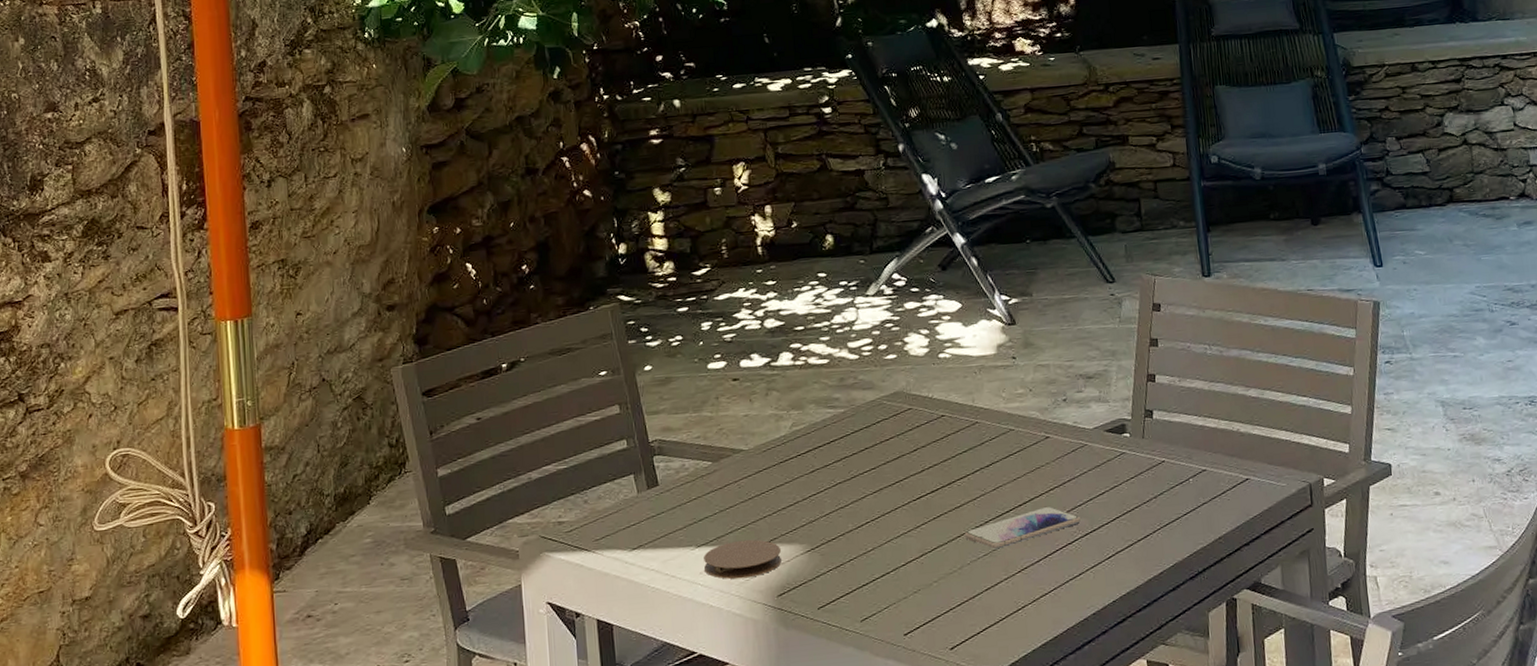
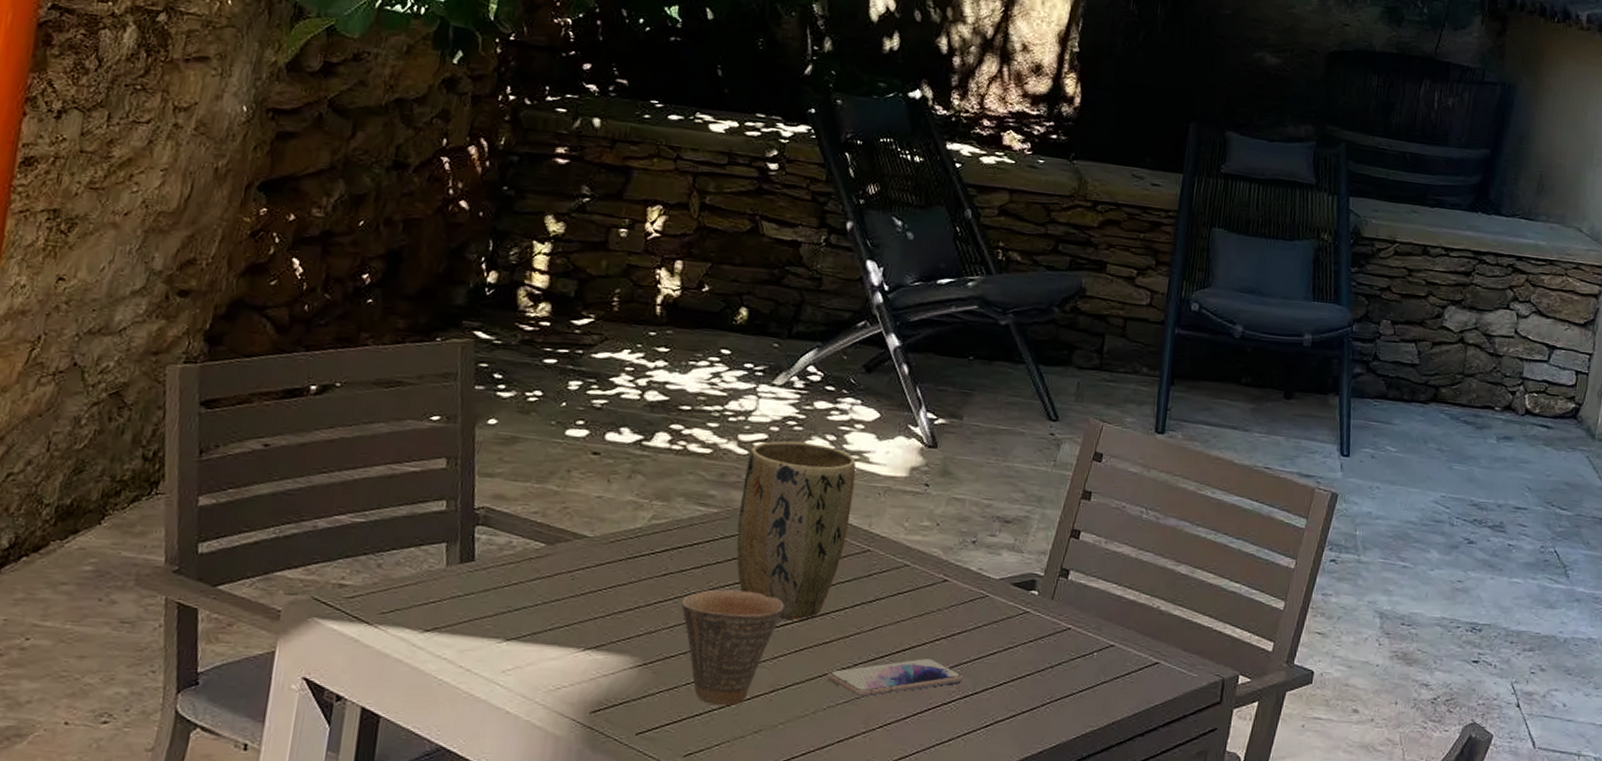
coaster: present [704,539,781,580] -> none [509,640,607,686]
cup: none [832,473,917,575] -> present [682,589,785,707]
plant pot: none [859,339,956,493] -> present [736,441,857,620]

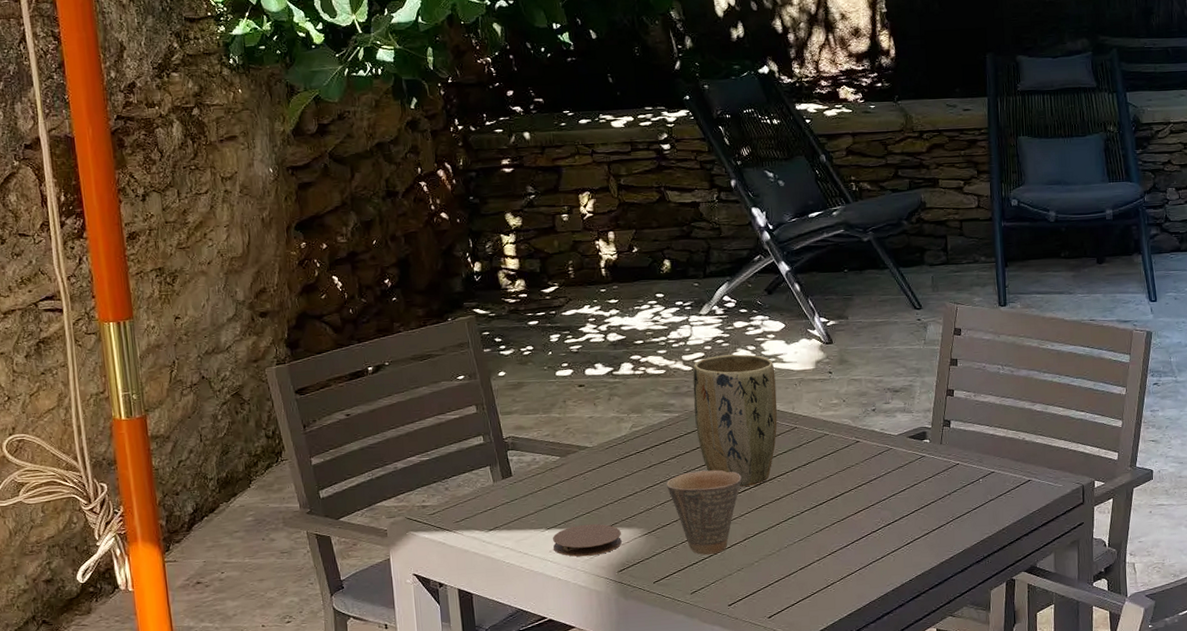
coaster: none [509,640,607,686] -> present [553,524,622,557]
smartphone: present [827,657,963,698] -> none [783,500,884,536]

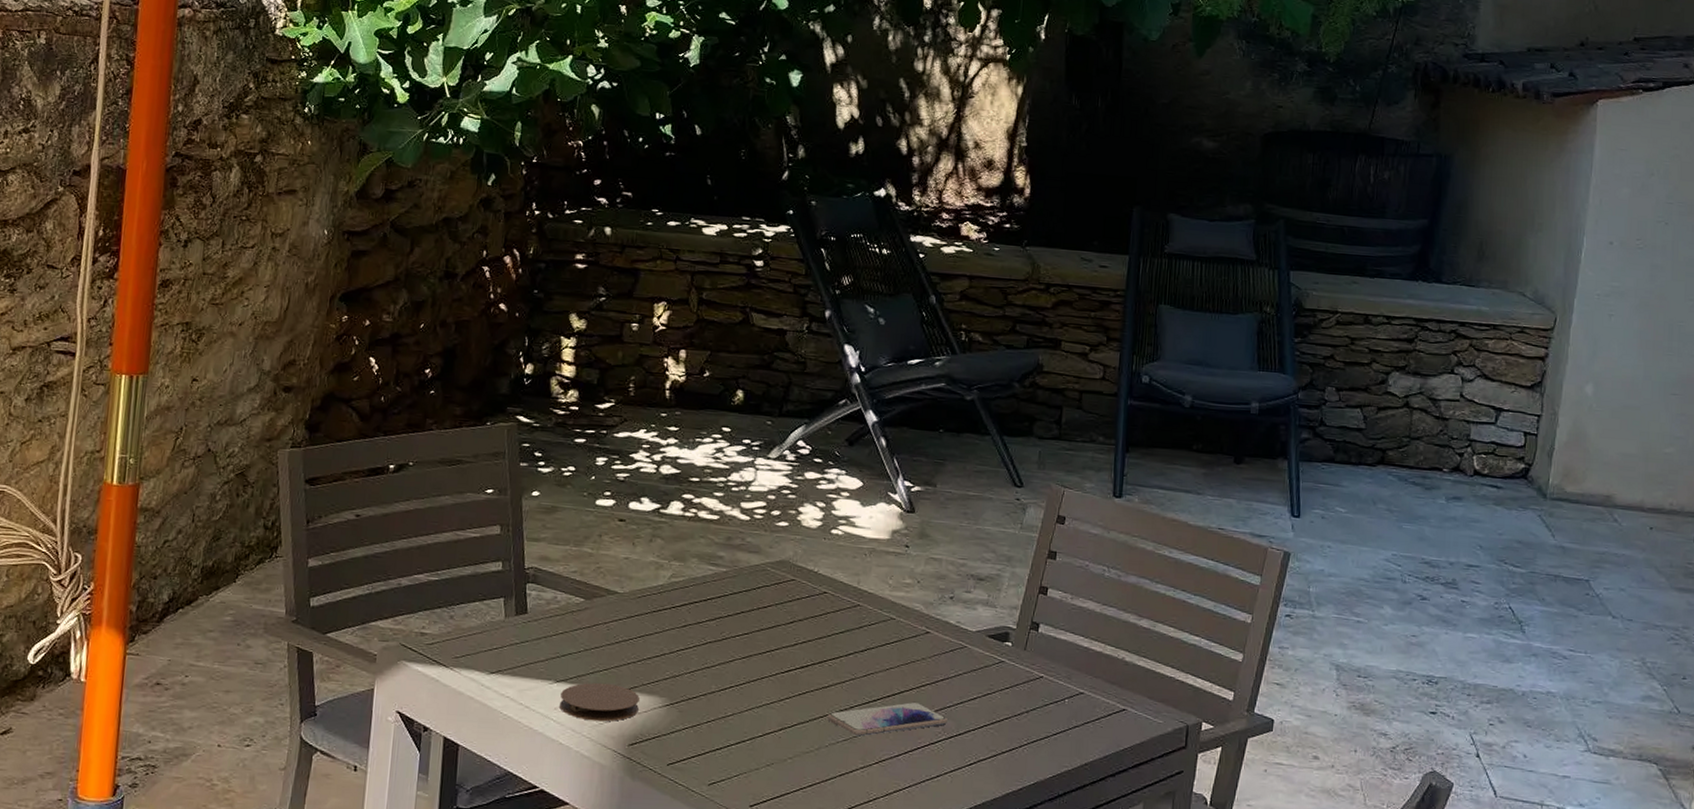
cup: present [667,469,742,556] -> none [700,639,788,742]
plant pot: present [692,354,778,487] -> none [744,508,844,667]
smartphone: none [783,500,884,536] -> present [827,701,947,737]

